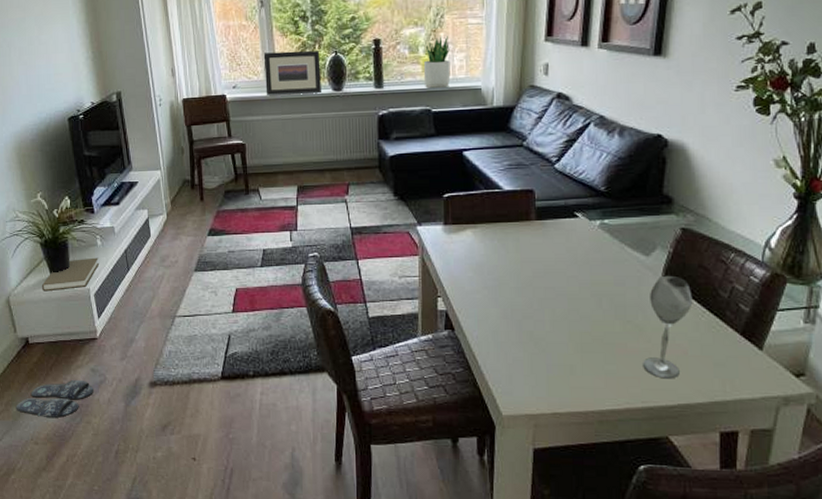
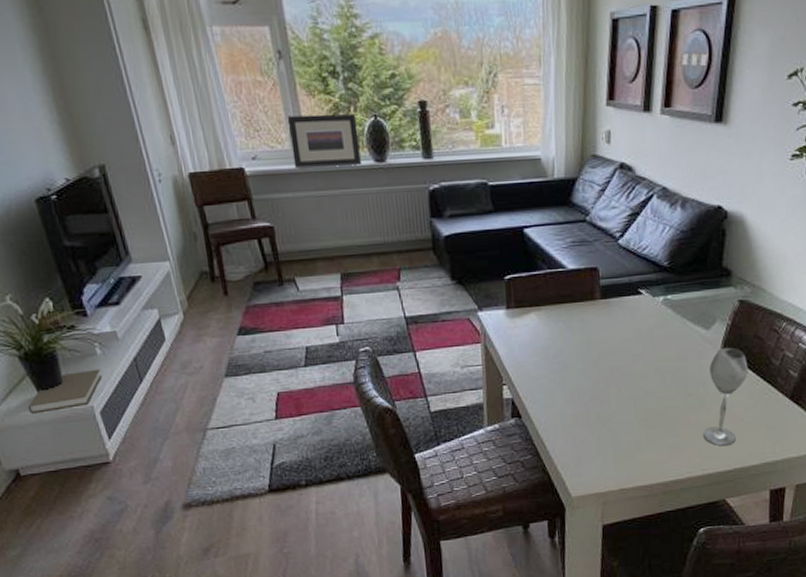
slippers: present [16,379,93,419] -> none [13,510,114,558]
planter: present [423,35,451,88] -> none [477,97,507,159]

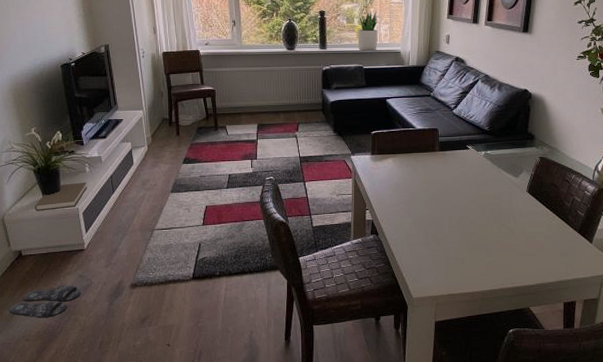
slippers: none [13,510,114,558] -> present [9,284,81,318]
picture frame: present [287,113,361,169] -> none [231,17,278,52]
planter: none [477,97,507,159] -> present [357,10,379,50]
wineglass: present [703,347,748,446] -> none [513,191,547,266]

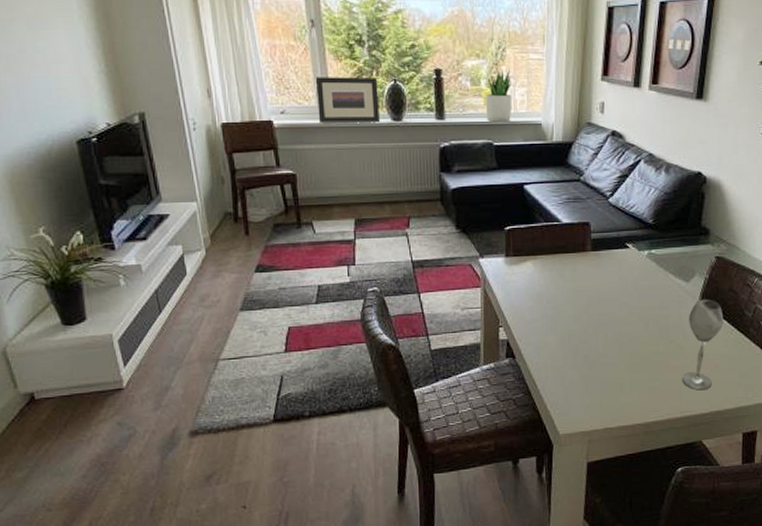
slippers: present [9,284,81,318] -> none [20,435,121,481]
book: present [34,182,88,211] -> none [49,299,124,340]
picture frame: none [231,17,278,52] -> present [315,77,380,124]
wineglass: none [513,191,547,266] -> present [682,299,724,391]

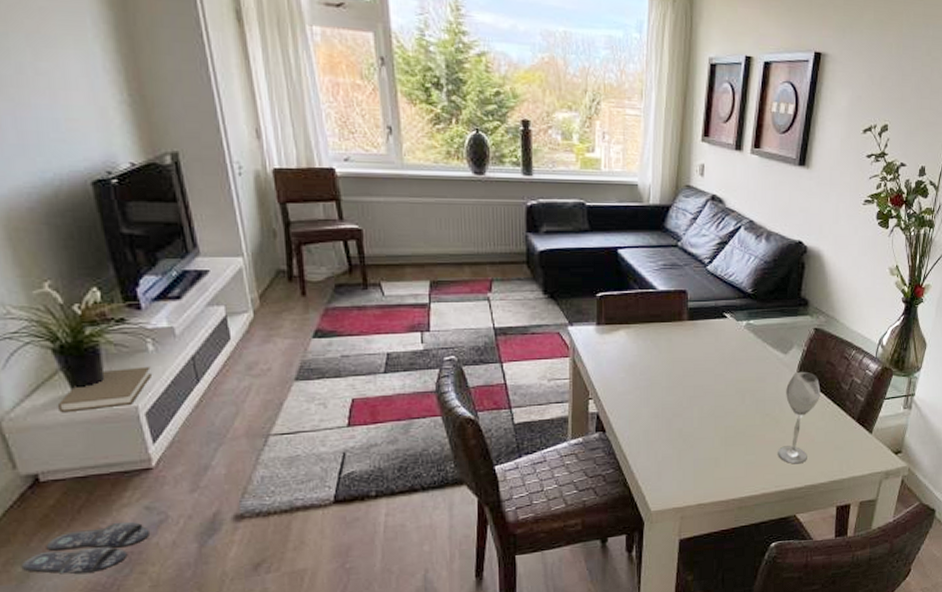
slippers: none [20,435,121,481] -> present [21,521,149,575]
book: none [49,299,124,340] -> present [57,366,153,413]
picture frame: present [315,77,380,124] -> none [385,122,459,176]
planter: present [485,69,513,122] -> none [577,123,607,180]

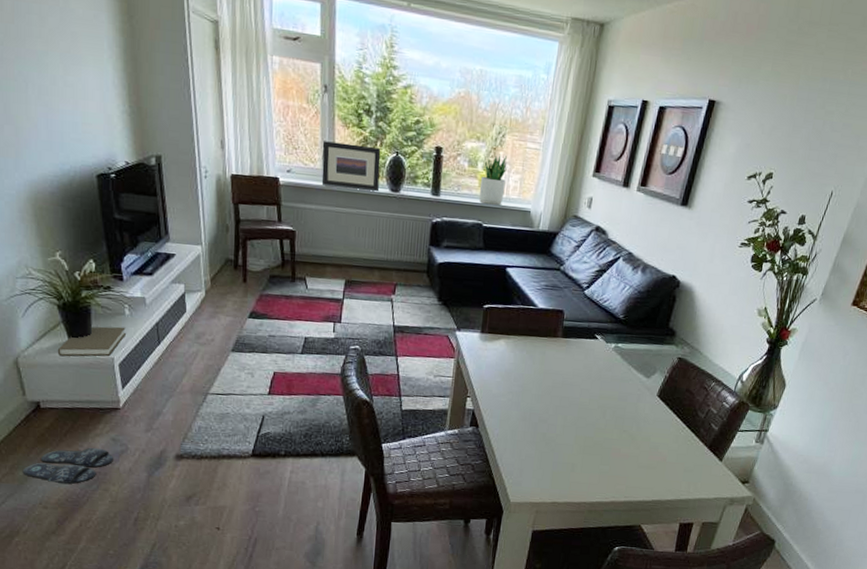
picture frame: none [385,122,459,176] -> present [321,141,381,192]
planter: none [577,123,607,180] -> present [479,154,508,205]
wineglass: present [778,371,821,464] -> none [630,395,678,480]

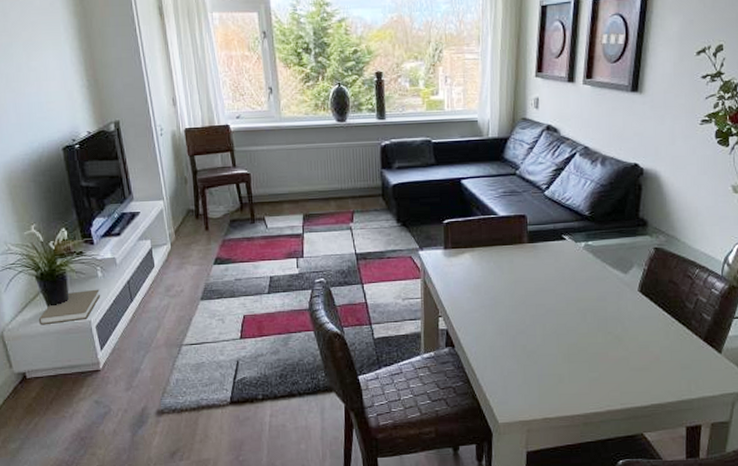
slippers: present [22,447,113,484] -> none [14,412,98,453]
picture frame: present [321,141,381,192] -> none [267,81,325,127]
planter: present [479,154,508,205] -> none [423,69,449,120]

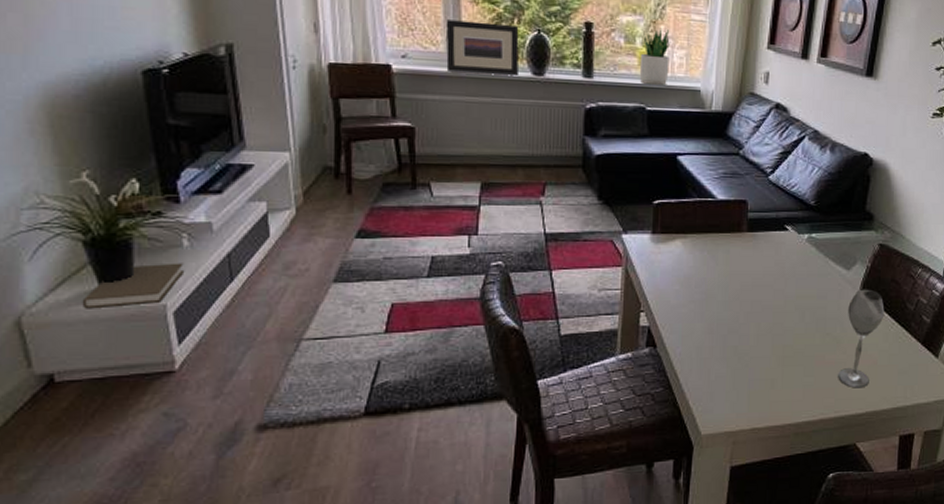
picture frame: none [267,81,325,127] -> present [446,19,519,77]
planter: none [423,69,449,120] -> present [639,28,671,85]
wineglass: none [622,290,664,383] -> present [838,289,885,388]

